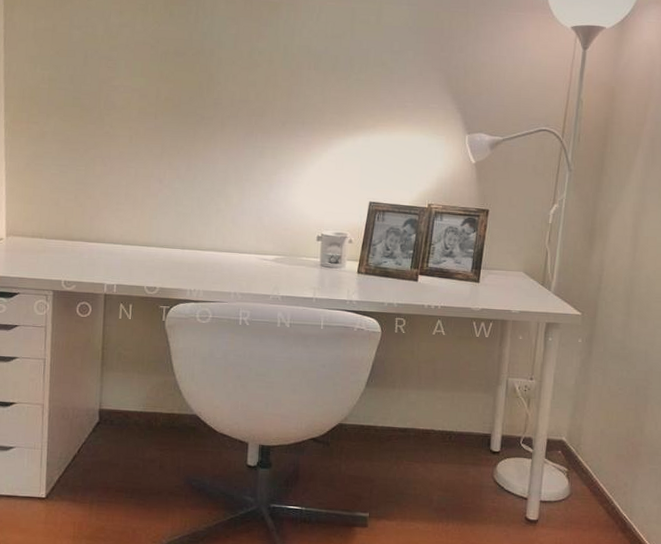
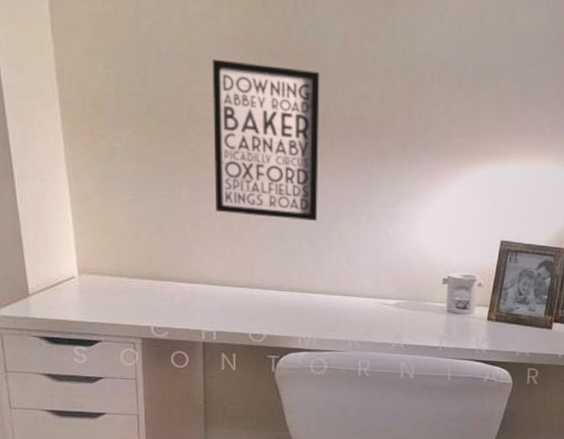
wall art: none [123,59,215,188] -> present [212,58,320,221]

